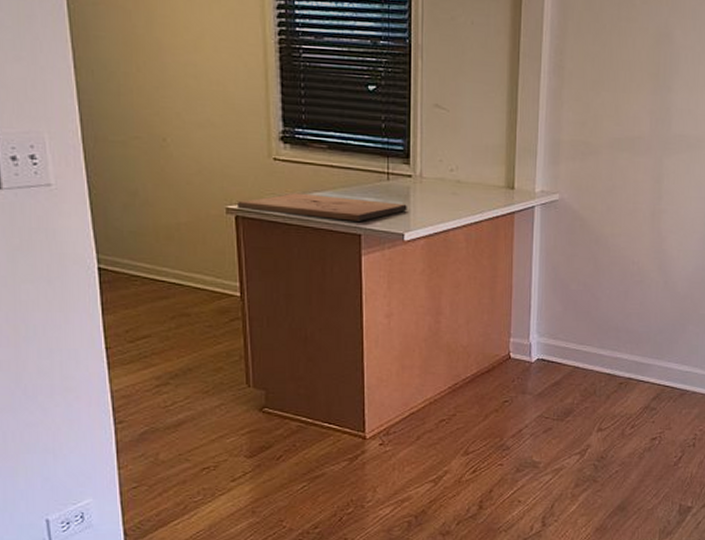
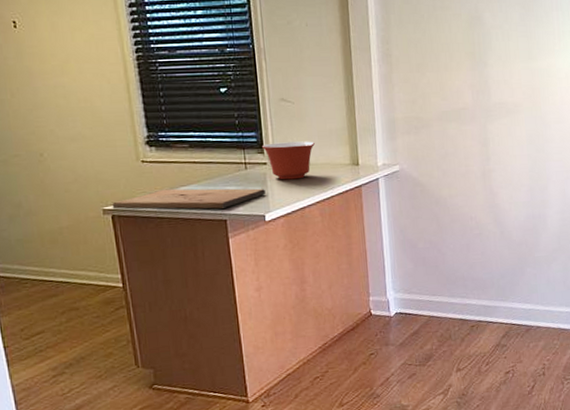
mixing bowl: none [407,153,467,198] -> present [261,141,315,180]

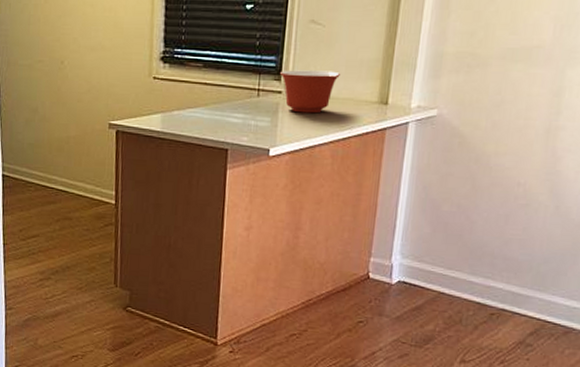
cutting board: present [112,188,266,209] -> none [118,109,275,137]

